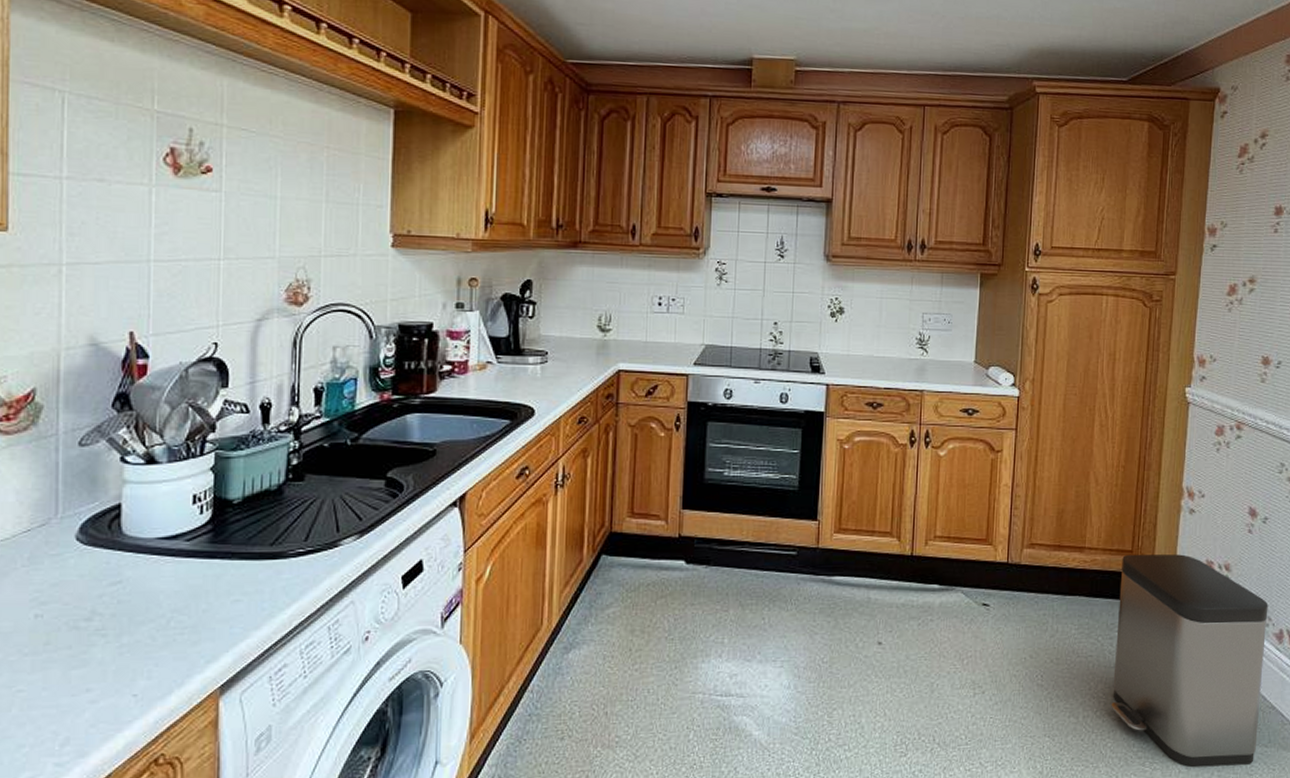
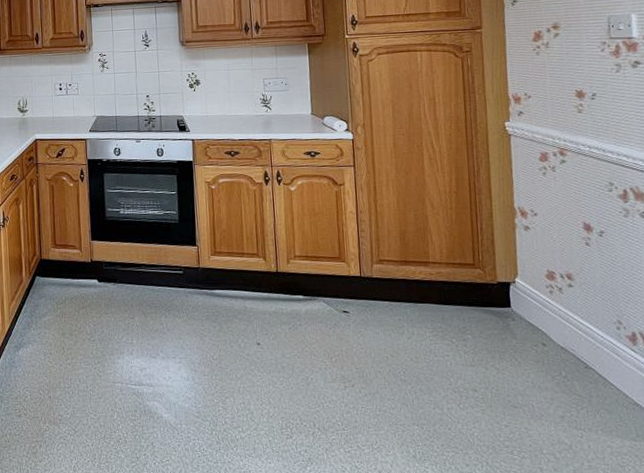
pedal bin: present [1111,554,1268,768] -> none [465,266,625,458]

